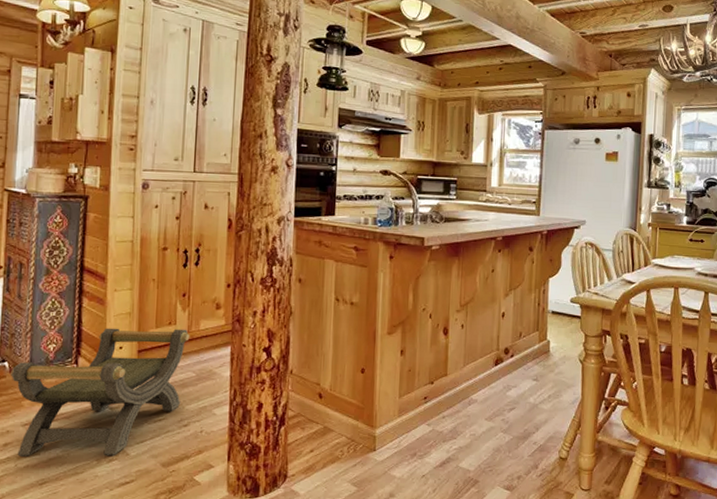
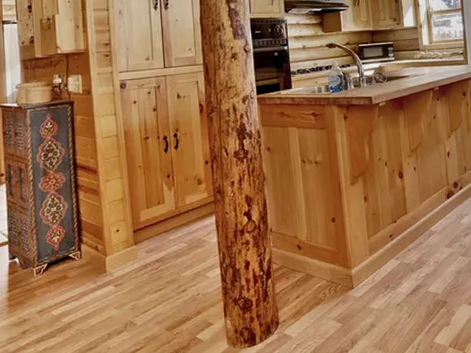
stool: present [11,328,190,457] -> none [21,206,178,341]

